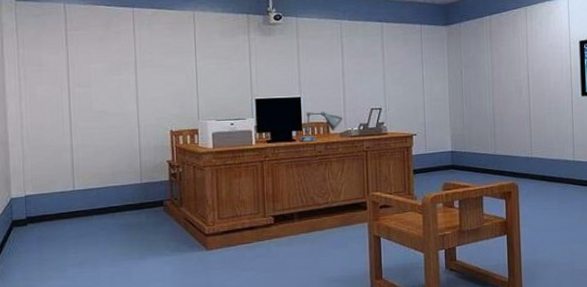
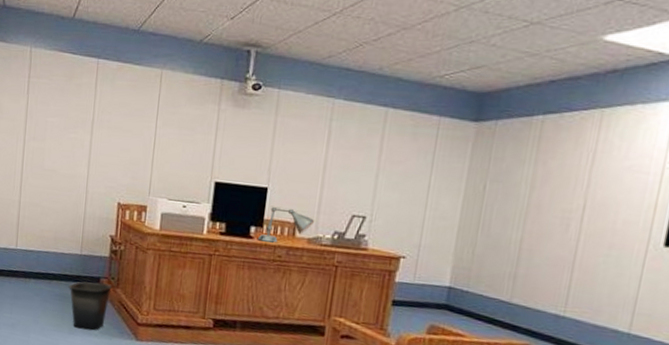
waste bin: none [132,205,177,252] -> present [68,281,113,330]

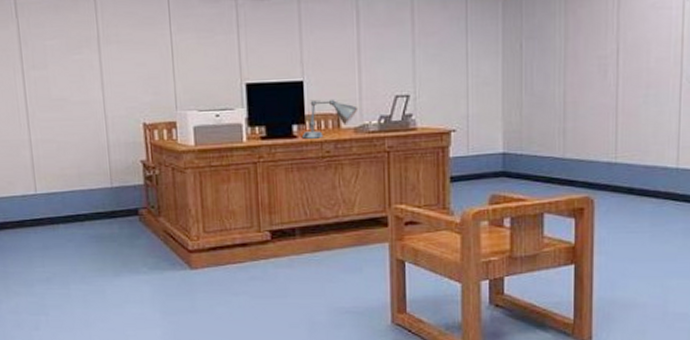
waste bin: present [68,281,113,330] -> none [103,214,155,269]

